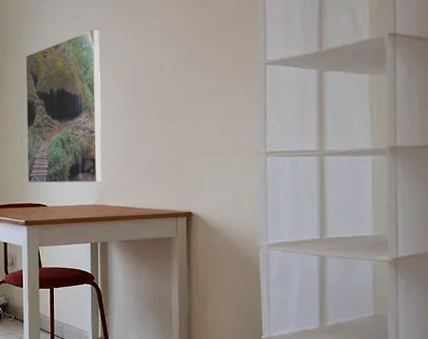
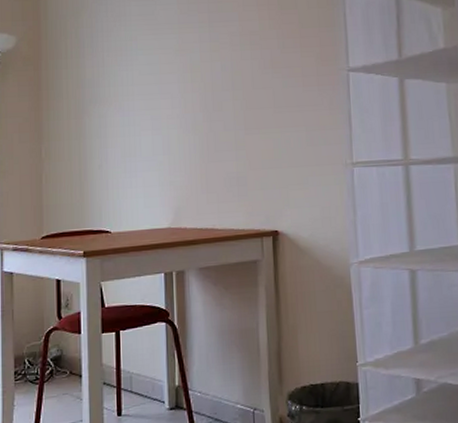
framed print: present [25,29,102,183] -> none [83,29,177,206]

